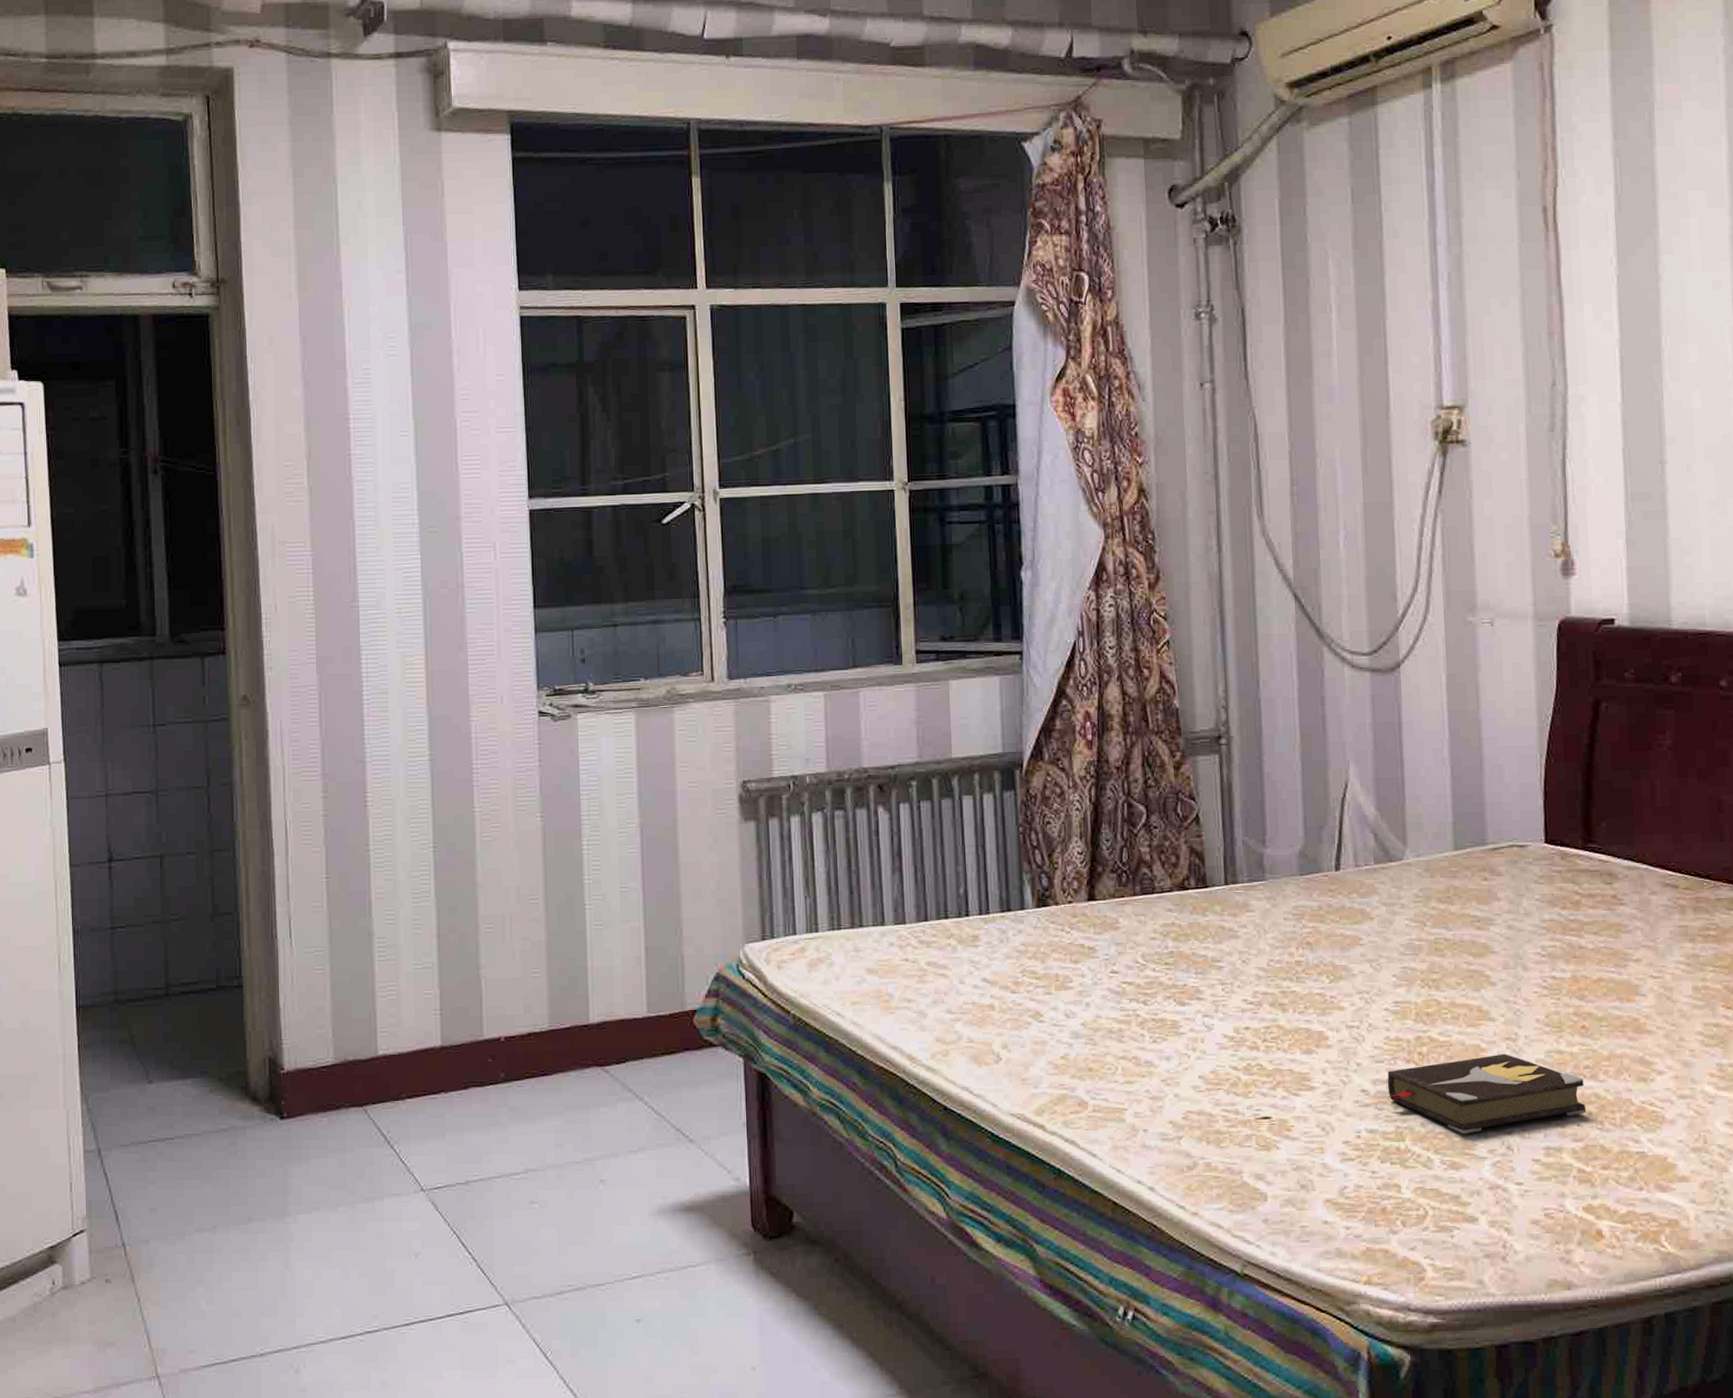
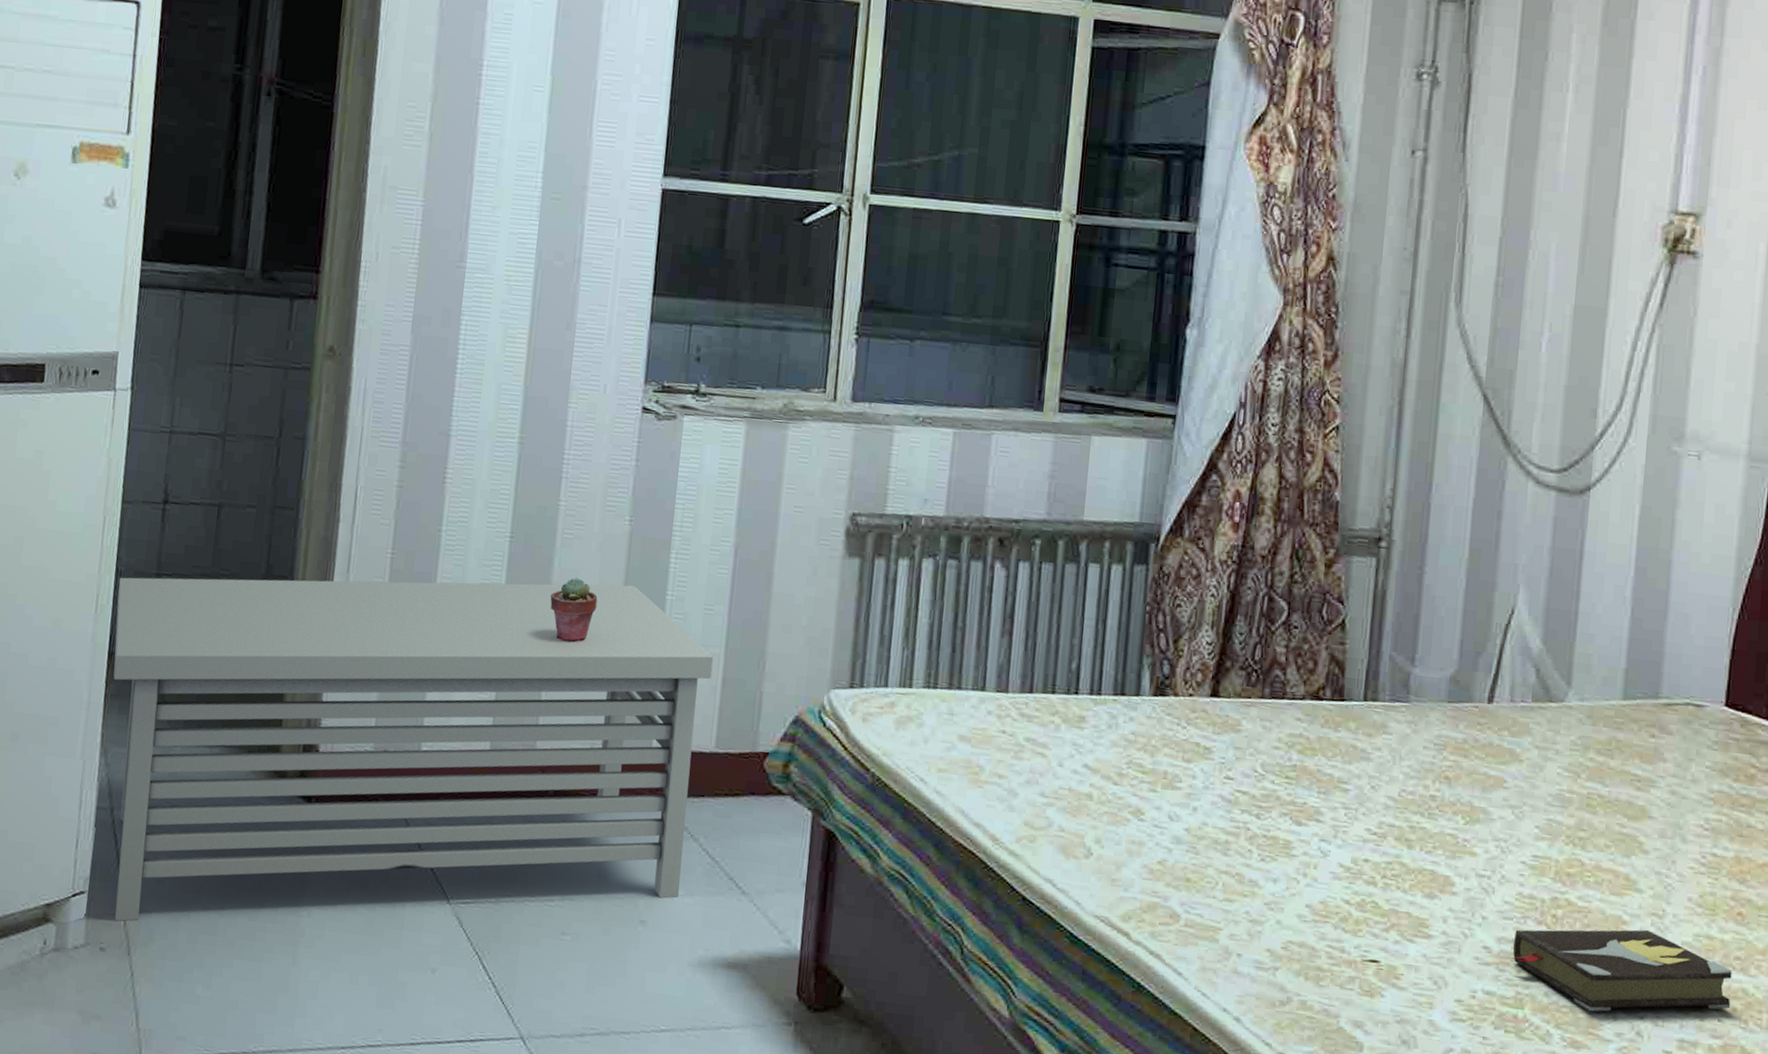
storage bench: none [77,875,635,1253] -> present [113,577,714,922]
potted succulent: none [477,875,521,936] -> present [550,577,598,643]

